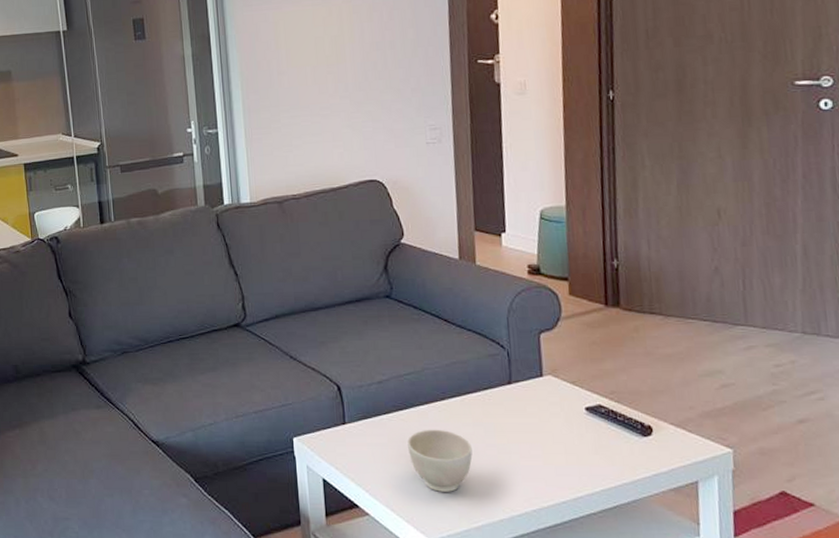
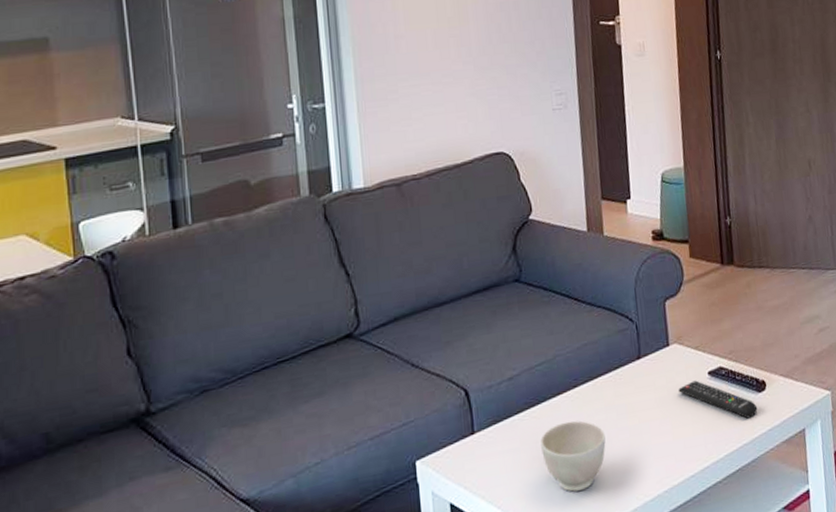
remote control: none [551,413,642,460] -> present [678,380,758,419]

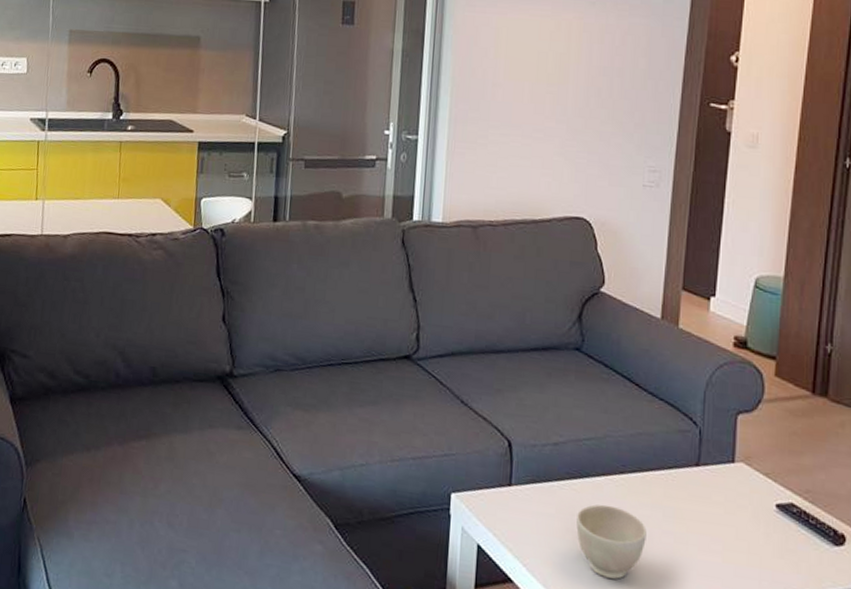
remote control: present [678,380,758,419] -> none [738,508,831,570]

